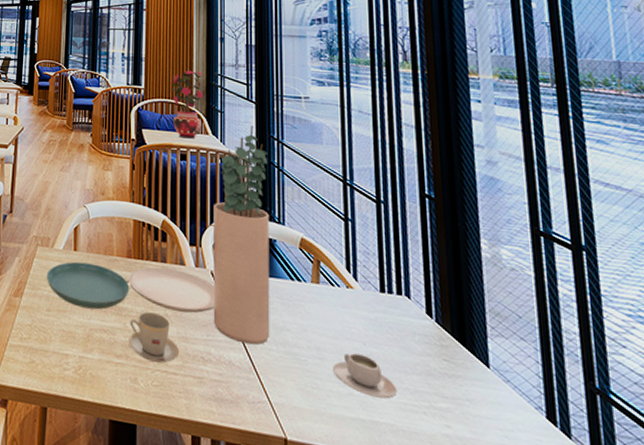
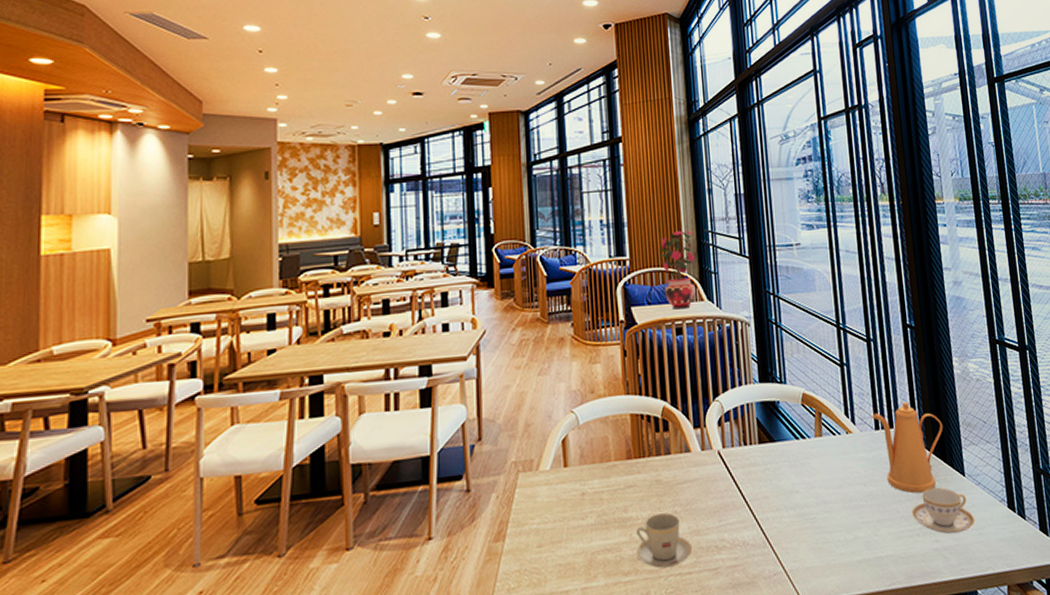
saucer: present [46,261,130,310] -> none [533,476,633,532]
plate: present [129,267,215,313] -> none [631,458,725,505]
vase: present [213,125,270,345] -> none [715,283,781,519]
teacup: present [333,353,398,399] -> none [839,496,895,535]
coffee pot: none [377,272,465,371] -> present [872,402,944,494]
teacup: none [419,368,501,428] -> present [912,487,976,534]

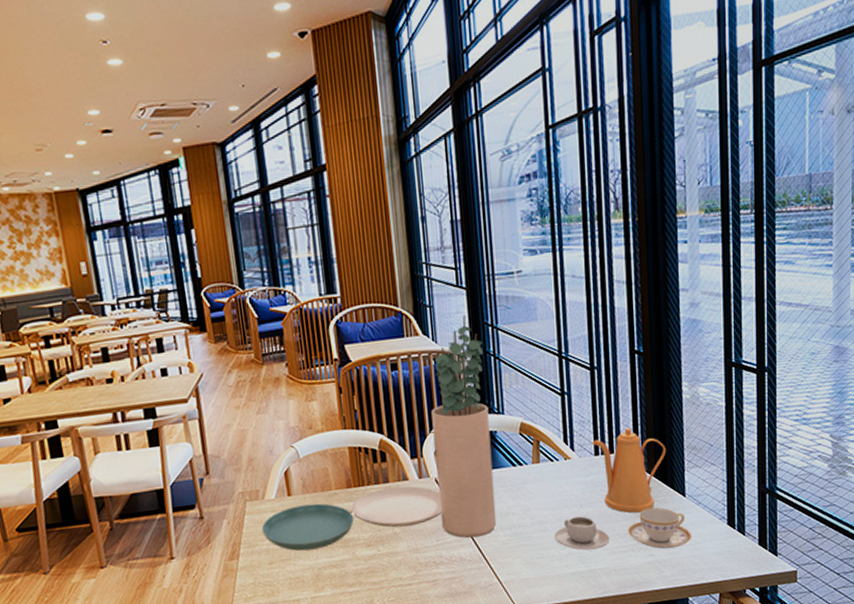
saucer: none [533,476,633,532] -> present [261,503,354,551]
plate: none [631,458,725,505] -> present [351,486,442,528]
teacup: present [636,513,693,569] -> none [359,534,413,581]
potted flower: present [657,228,696,310] -> none [369,260,410,346]
vase: none [715,283,781,519] -> present [431,315,497,539]
teacup: none [839,496,895,535] -> present [555,516,610,551]

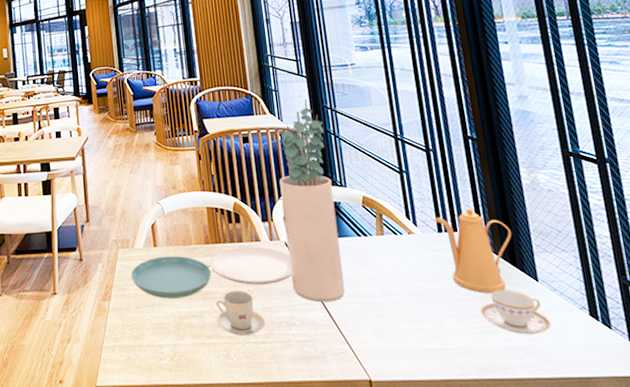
teacup: none [359,534,413,581] -> present [216,290,266,336]
teacup: present [555,516,610,551] -> none [404,291,463,327]

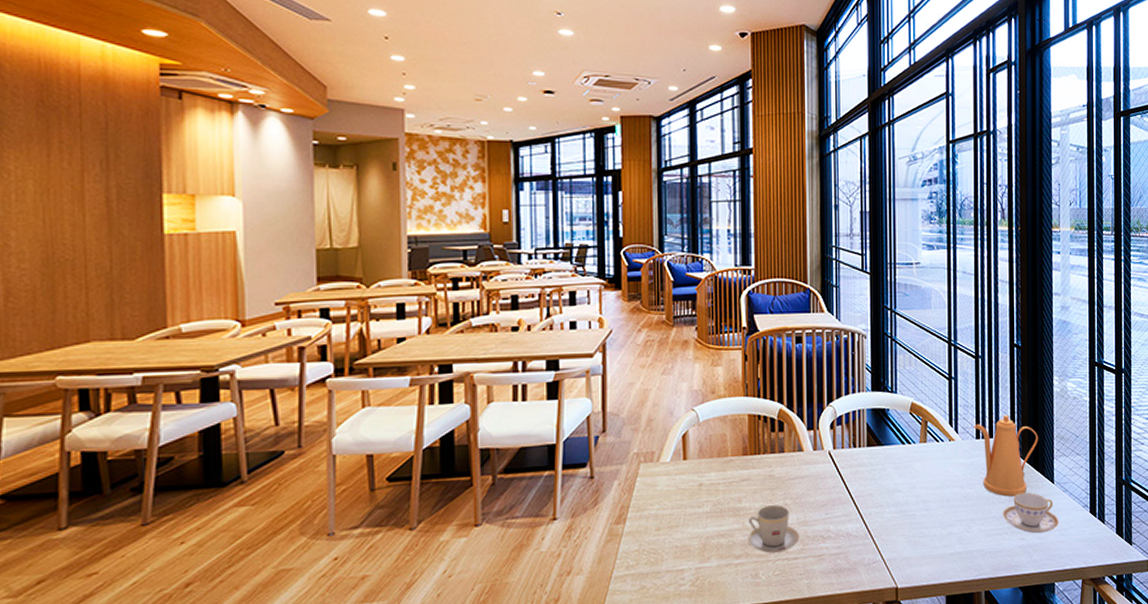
saucer: present [130,256,212,299] -> none [652,469,747,518]
plate: present [209,247,292,285] -> none [746,457,833,499]
vase: present [279,99,346,303] -> none [830,297,884,514]

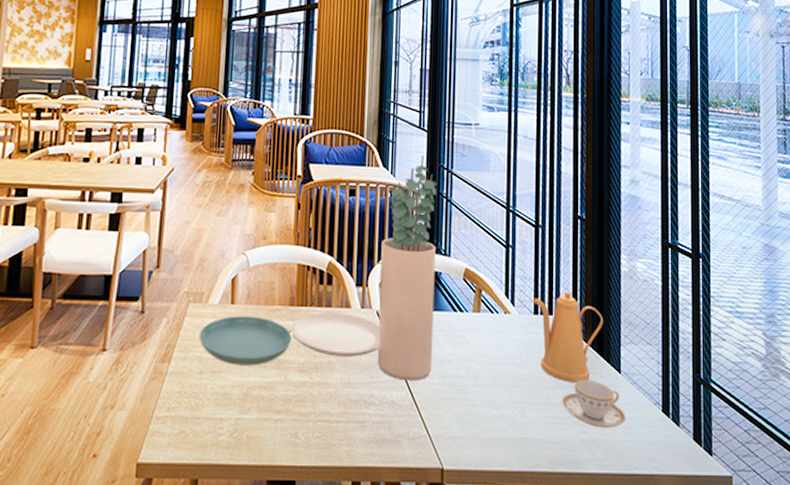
saucer: none [652,469,747,518] -> present [199,316,292,366]
plate: none [746,457,833,499] -> present [291,313,380,357]
teacup: present [748,505,800,553] -> none [289,361,343,413]
vase: none [830,297,884,514] -> present [377,155,438,381]

